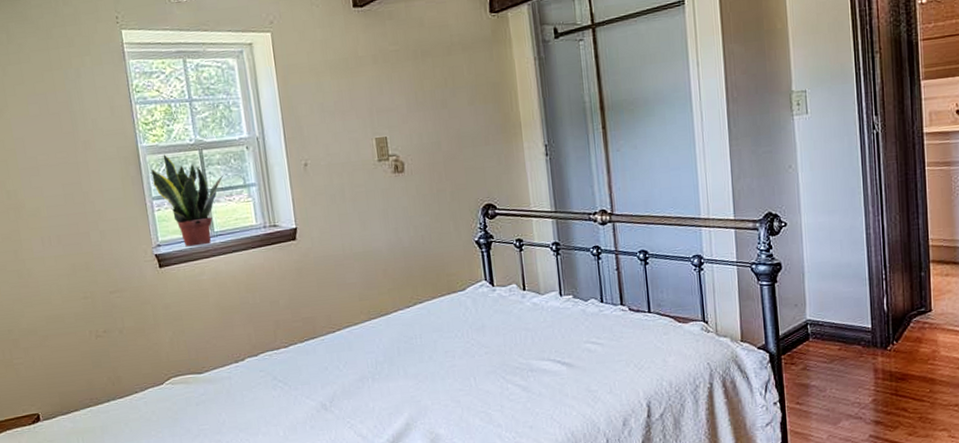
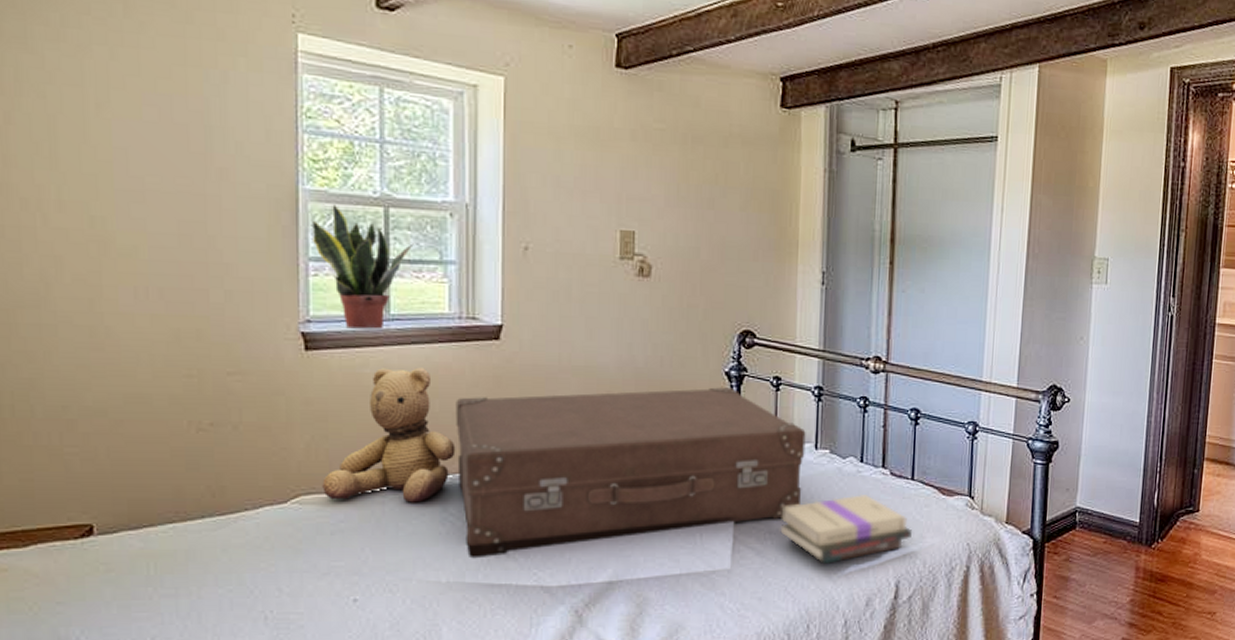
teddy bear: none [185,269,276,379] -> present [322,367,456,503]
suitcase: none [271,253,554,415] -> present [456,387,806,559]
books: none [539,329,656,394] -> present [780,493,913,565]

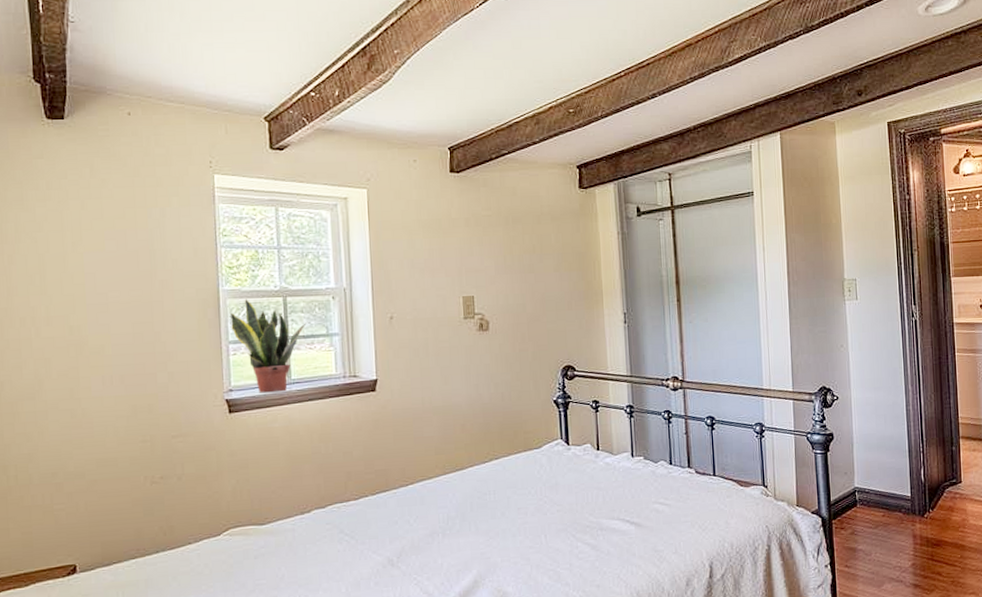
teddy bear: present [322,367,456,503] -> none [246,418,347,530]
suitcase: present [456,387,806,559] -> none [345,412,625,570]
books: present [780,493,913,565] -> none [609,491,720,553]

